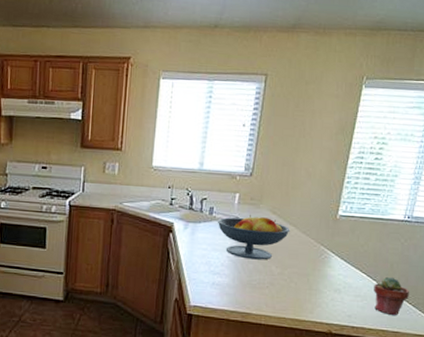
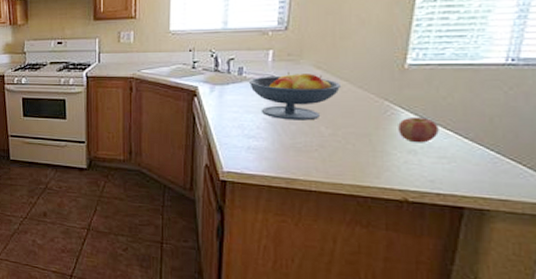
apple: none [329,260,357,284] -> present [398,116,439,143]
potted succulent: present [374,277,409,316] -> none [466,134,522,181]

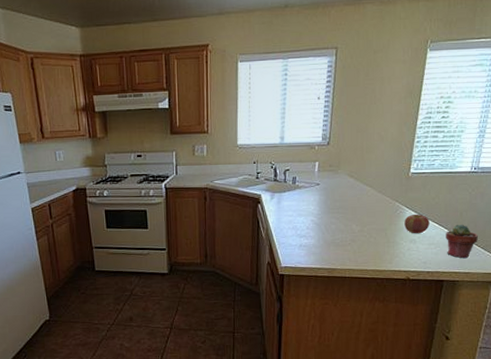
fruit bowl: present [249,71,342,121] -> none [301,180,367,221]
potted succulent: none [466,134,522,181] -> present [446,225,478,259]

